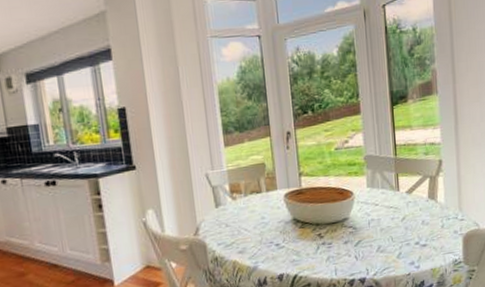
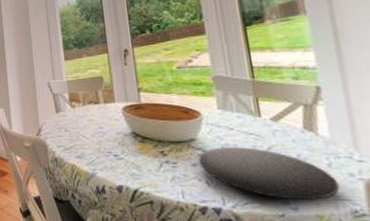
plate: none [349,219,447,261] -> present [198,147,340,201]

